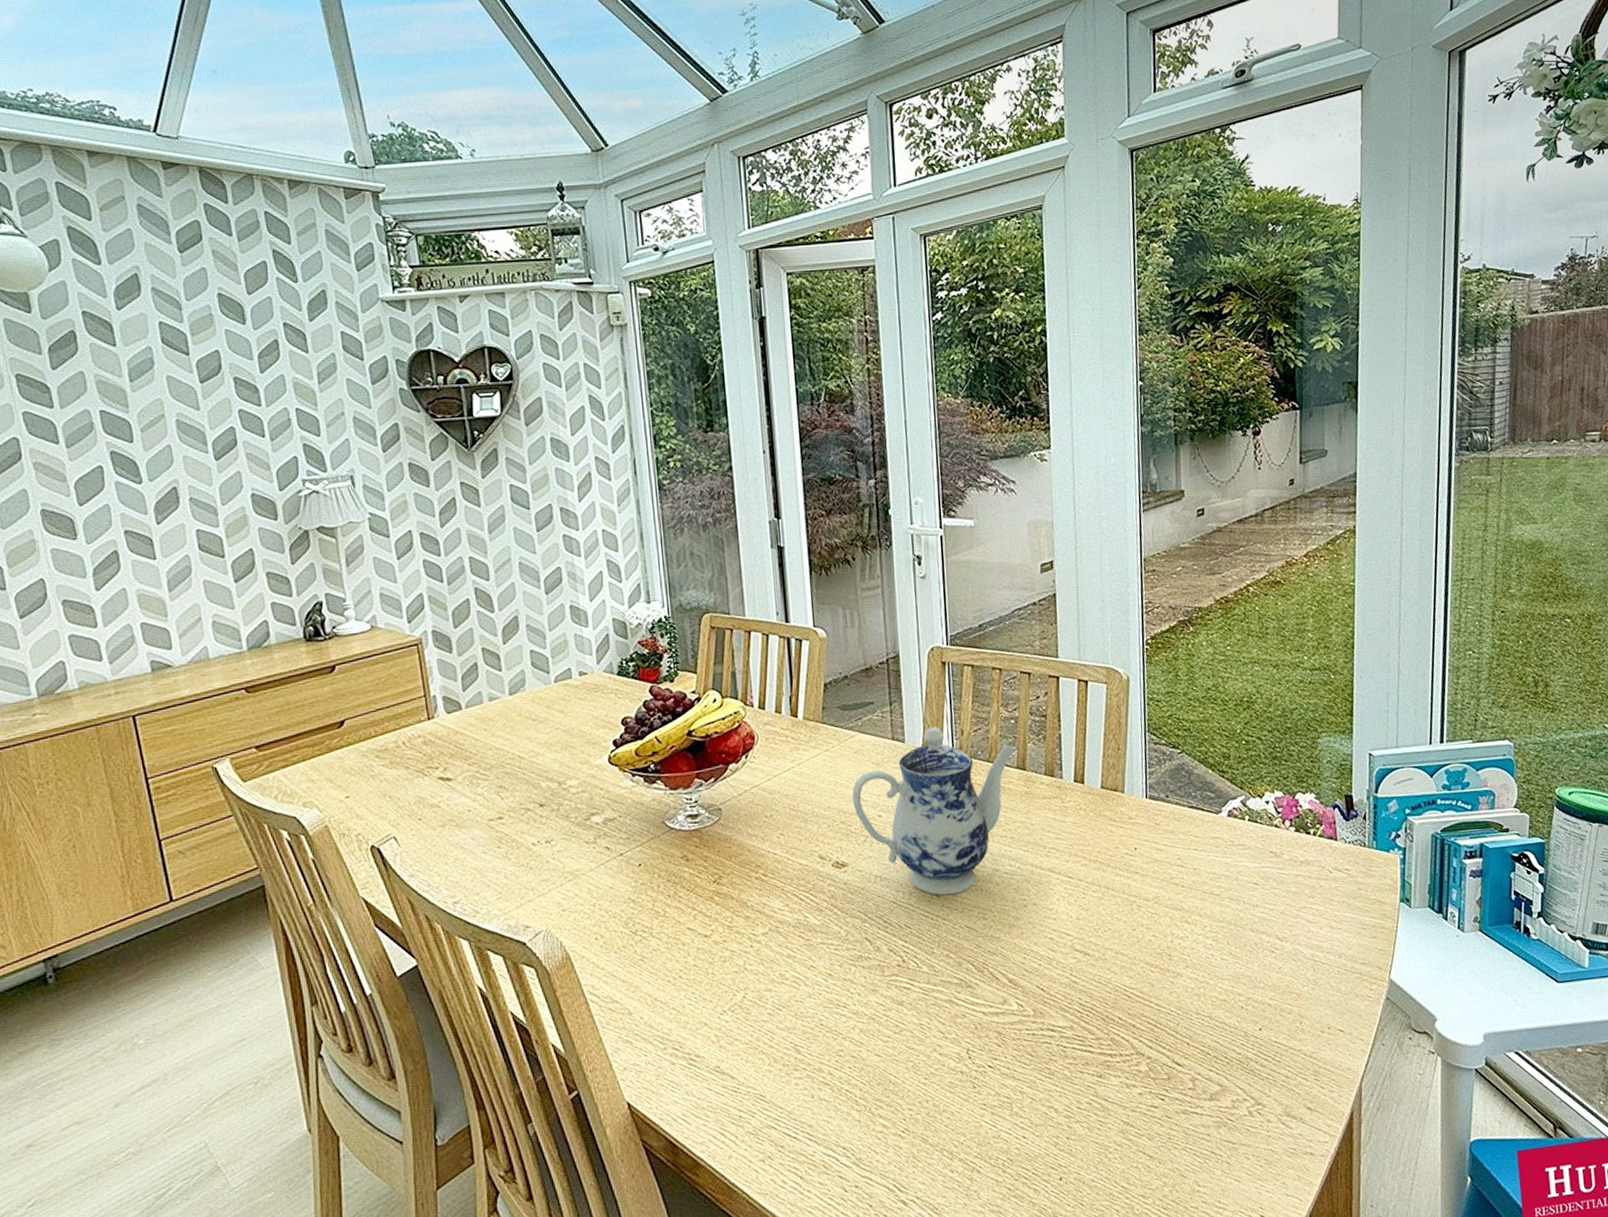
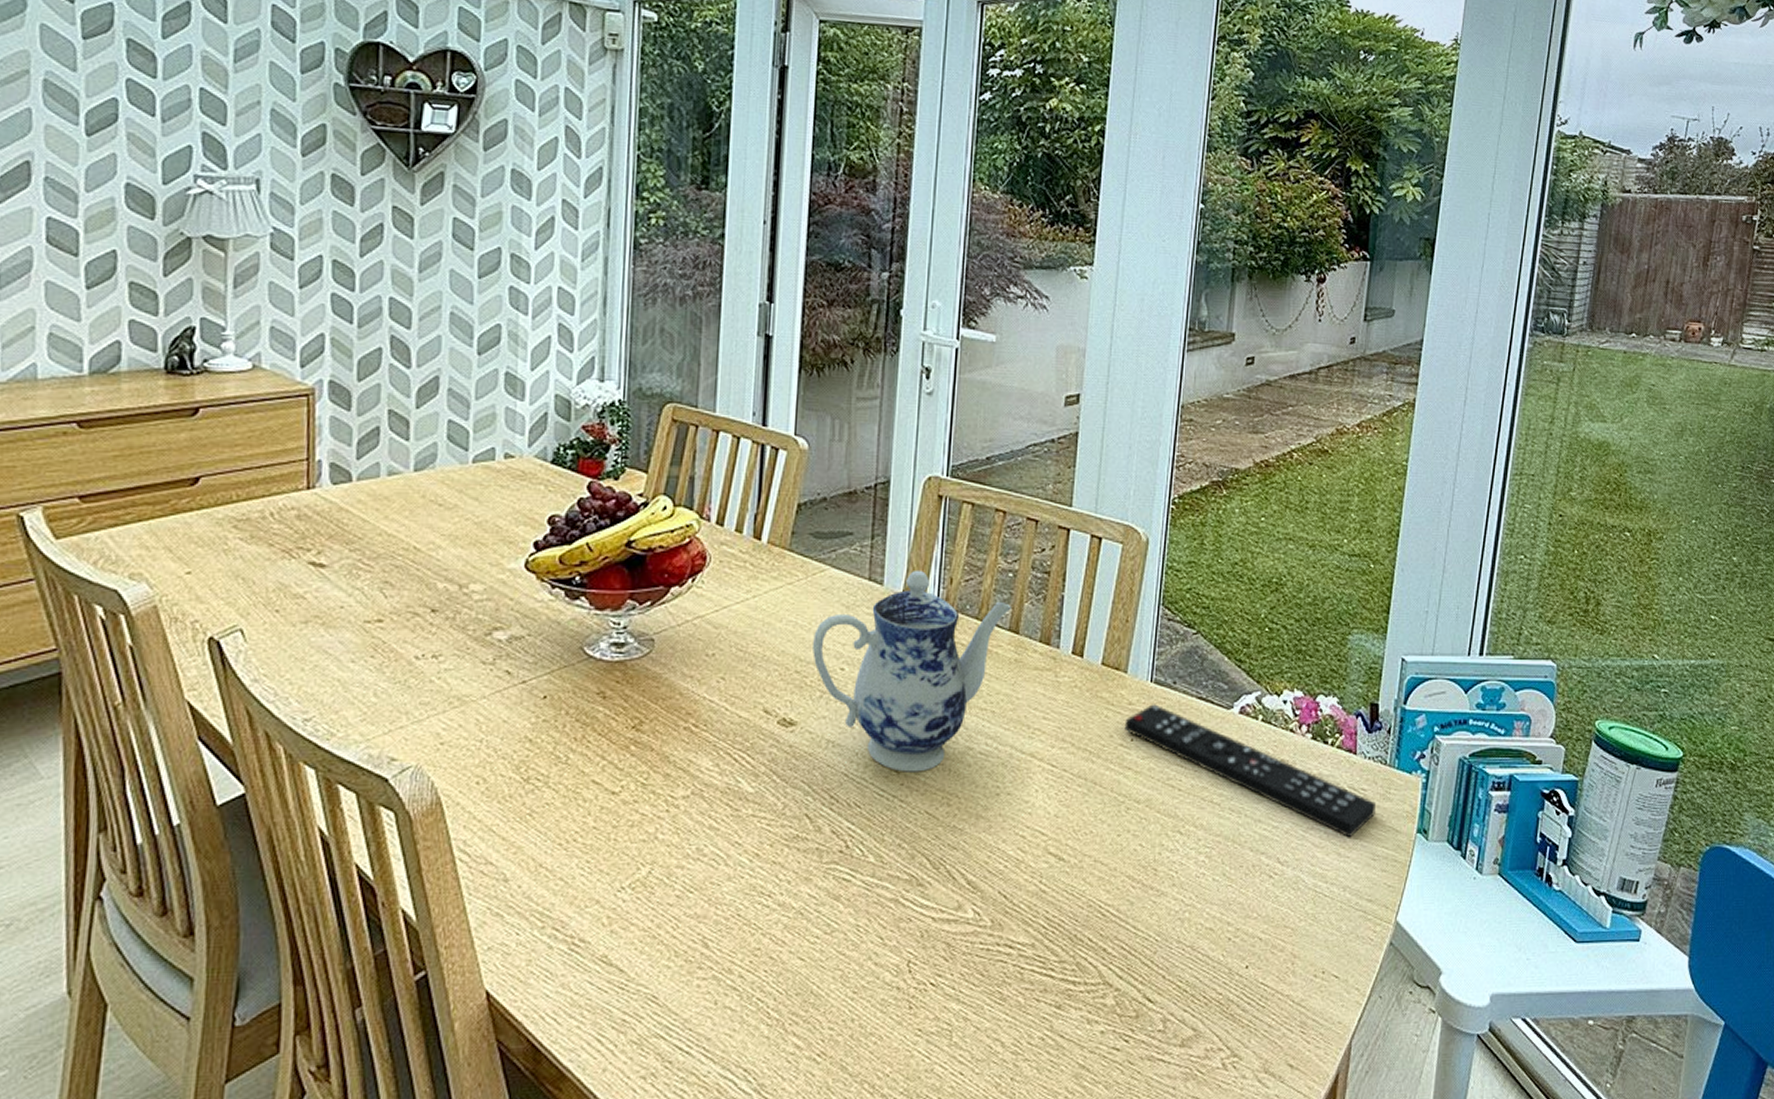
remote control: none [1127,816,1360,913] -> present [1124,704,1375,838]

